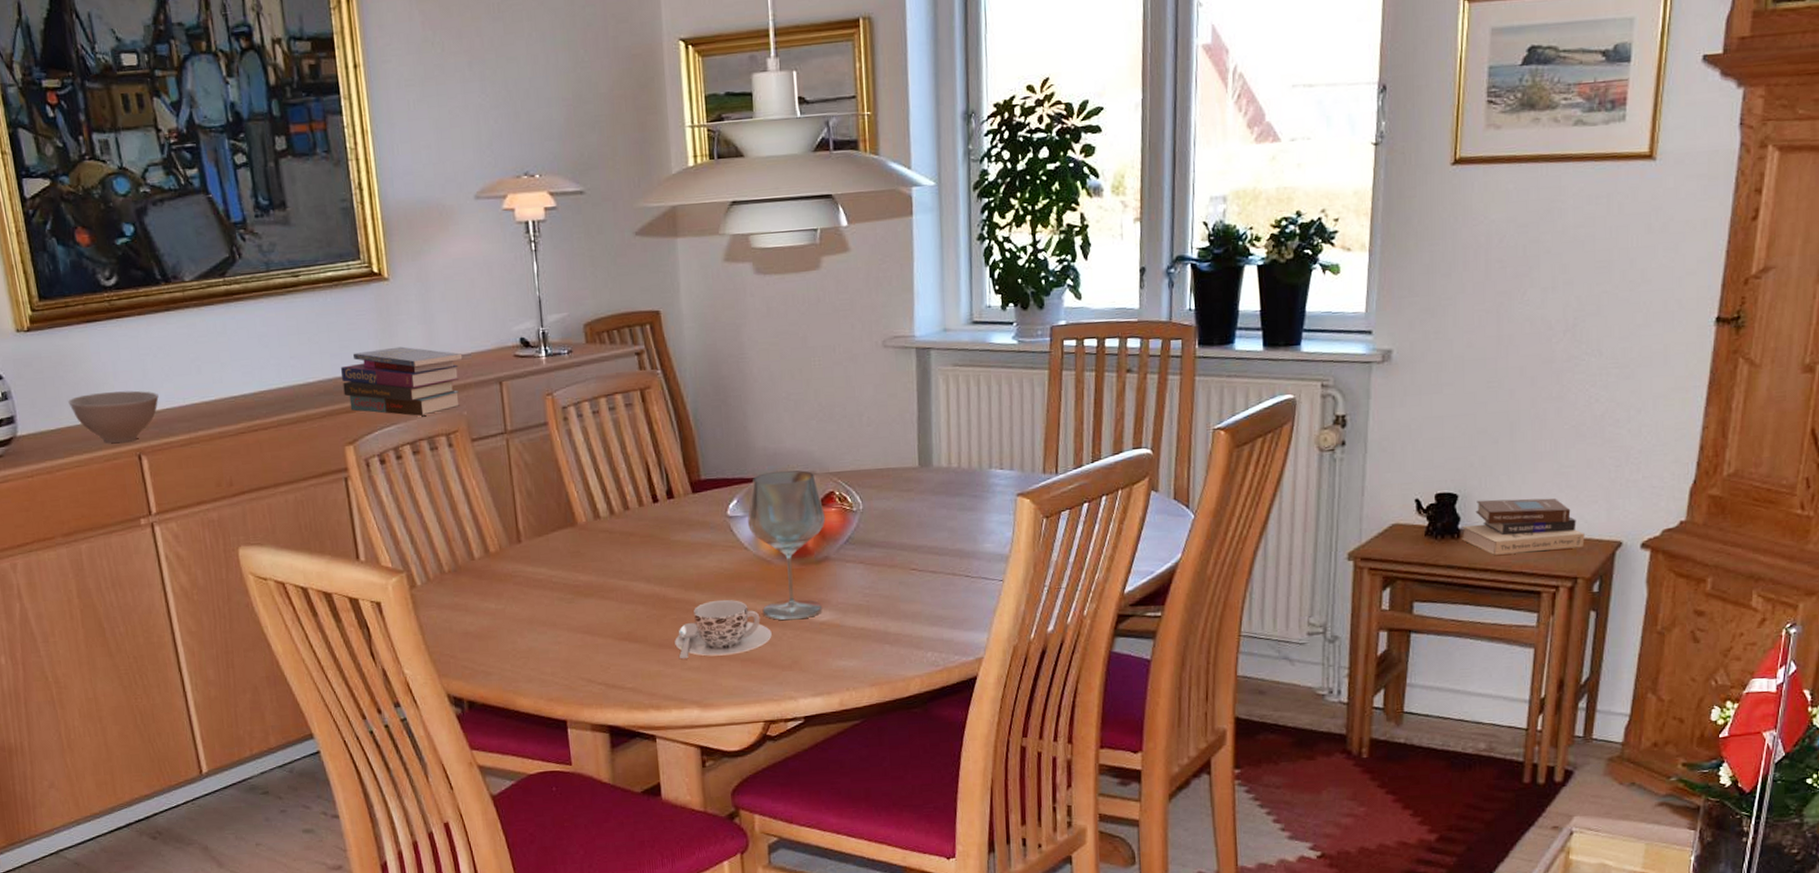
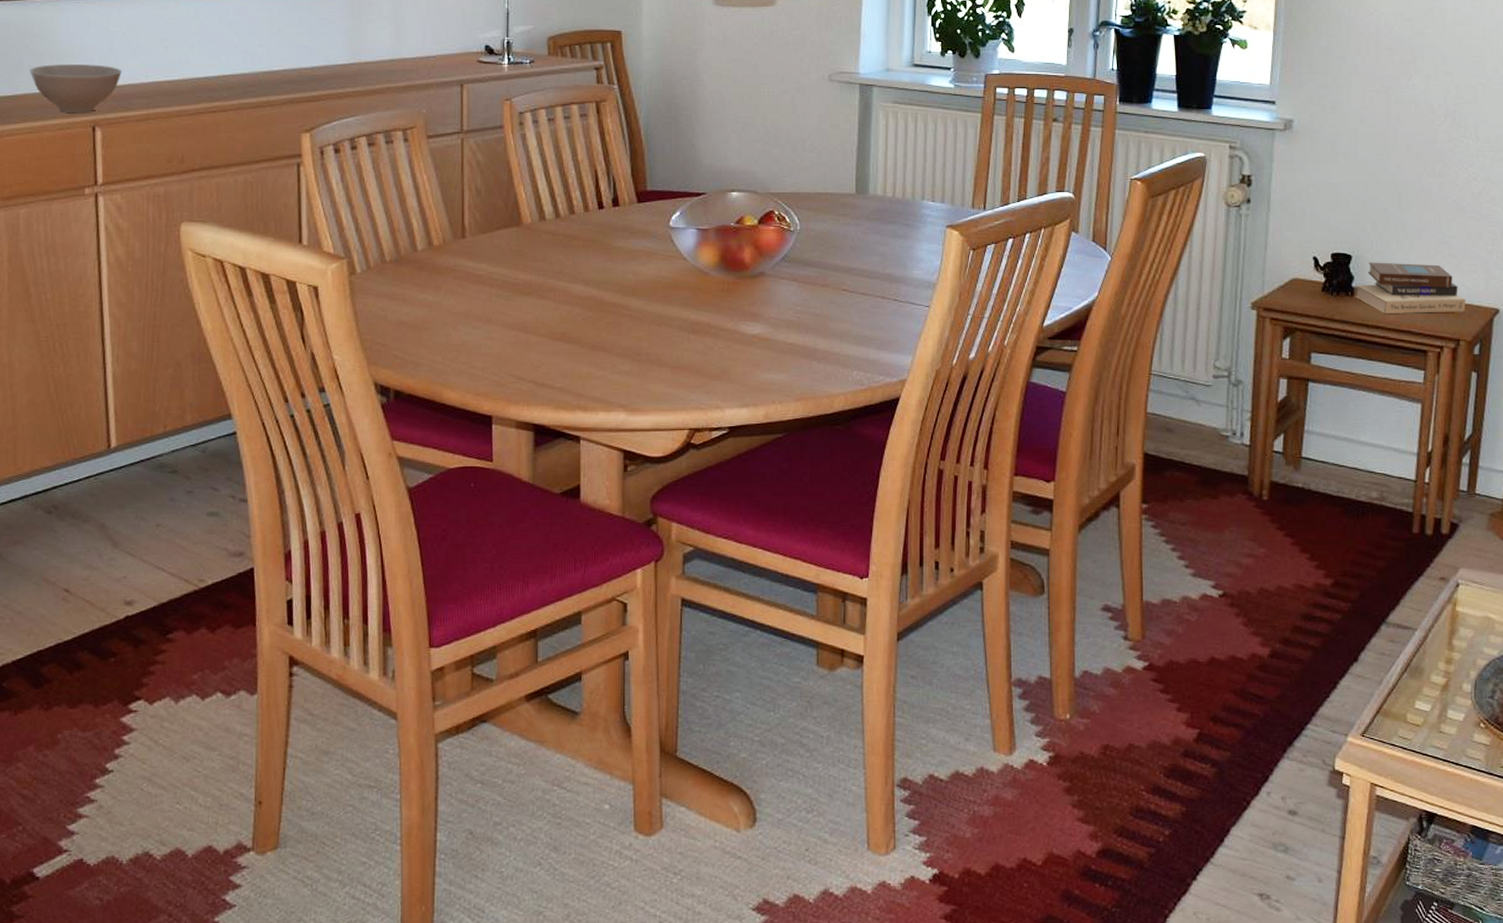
books: present [341,346,463,416] -> none [307,44,427,110]
teacup: present [675,599,772,660] -> none [607,306,703,363]
wine glass: present [748,470,825,621] -> none [689,188,763,331]

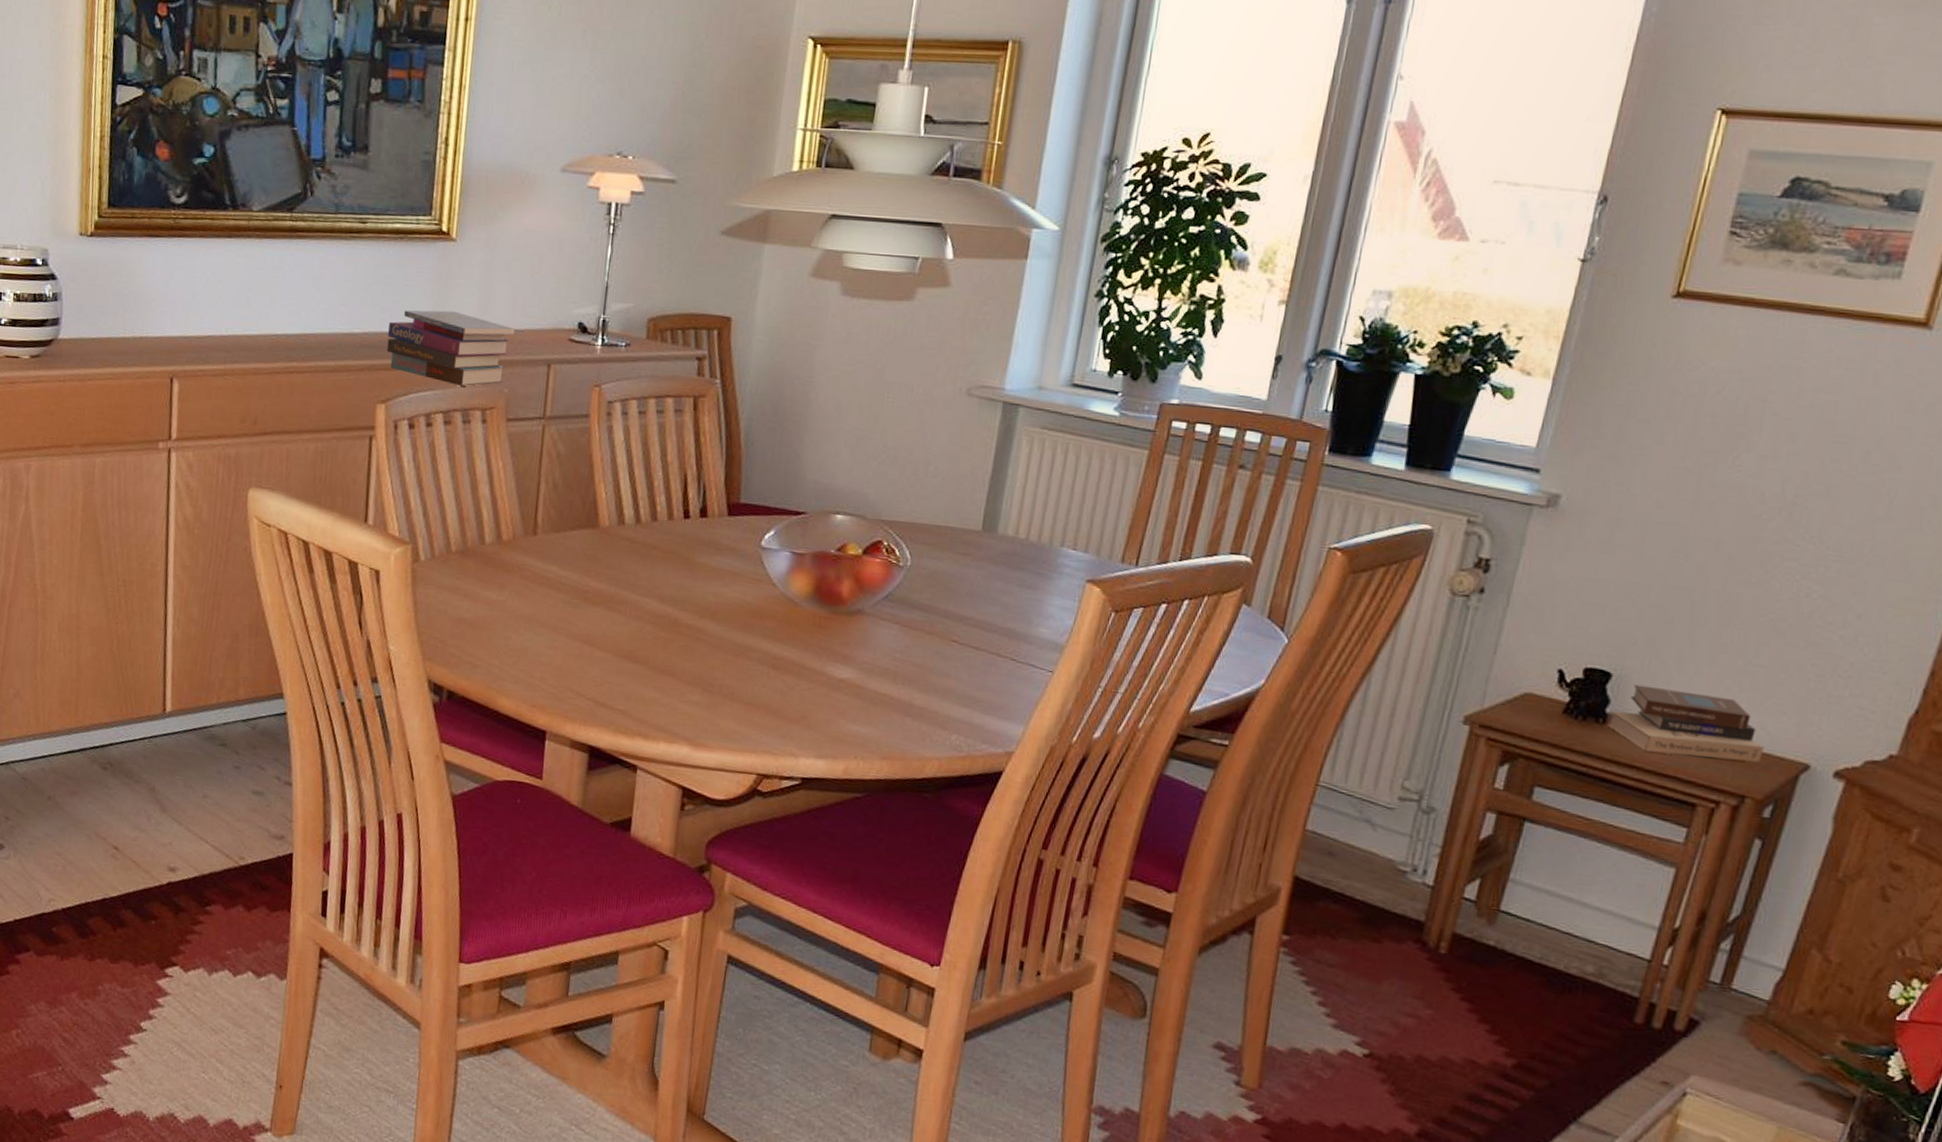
bowl: present [29,64,122,114] -> none [114,308,203,364]
books: none [307,44,427,110] -> present [386,310,516,386]

